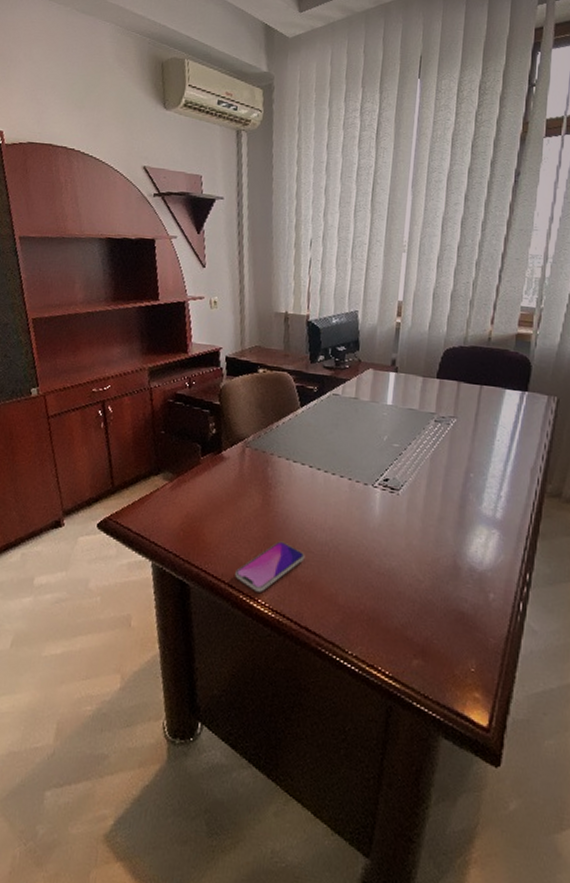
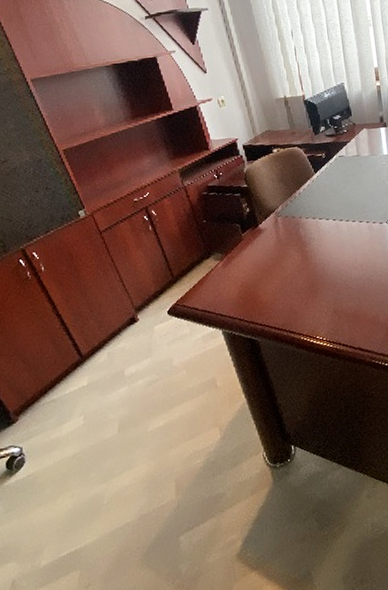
smartphone: present [235,541,305,592] -> none [293,285,346,331]

